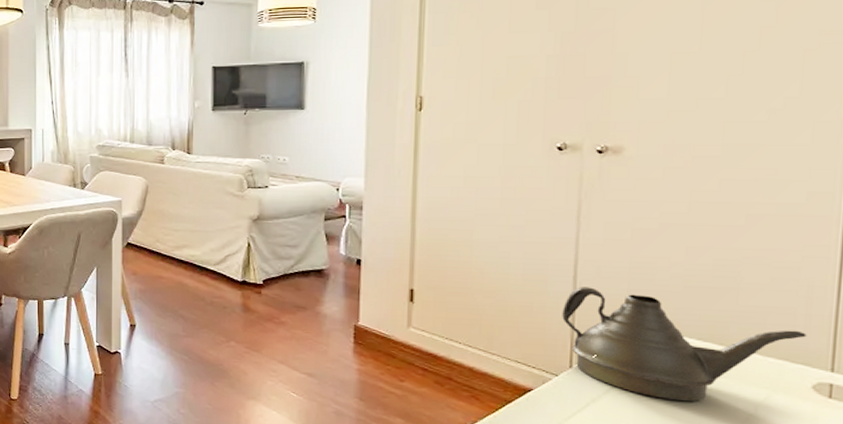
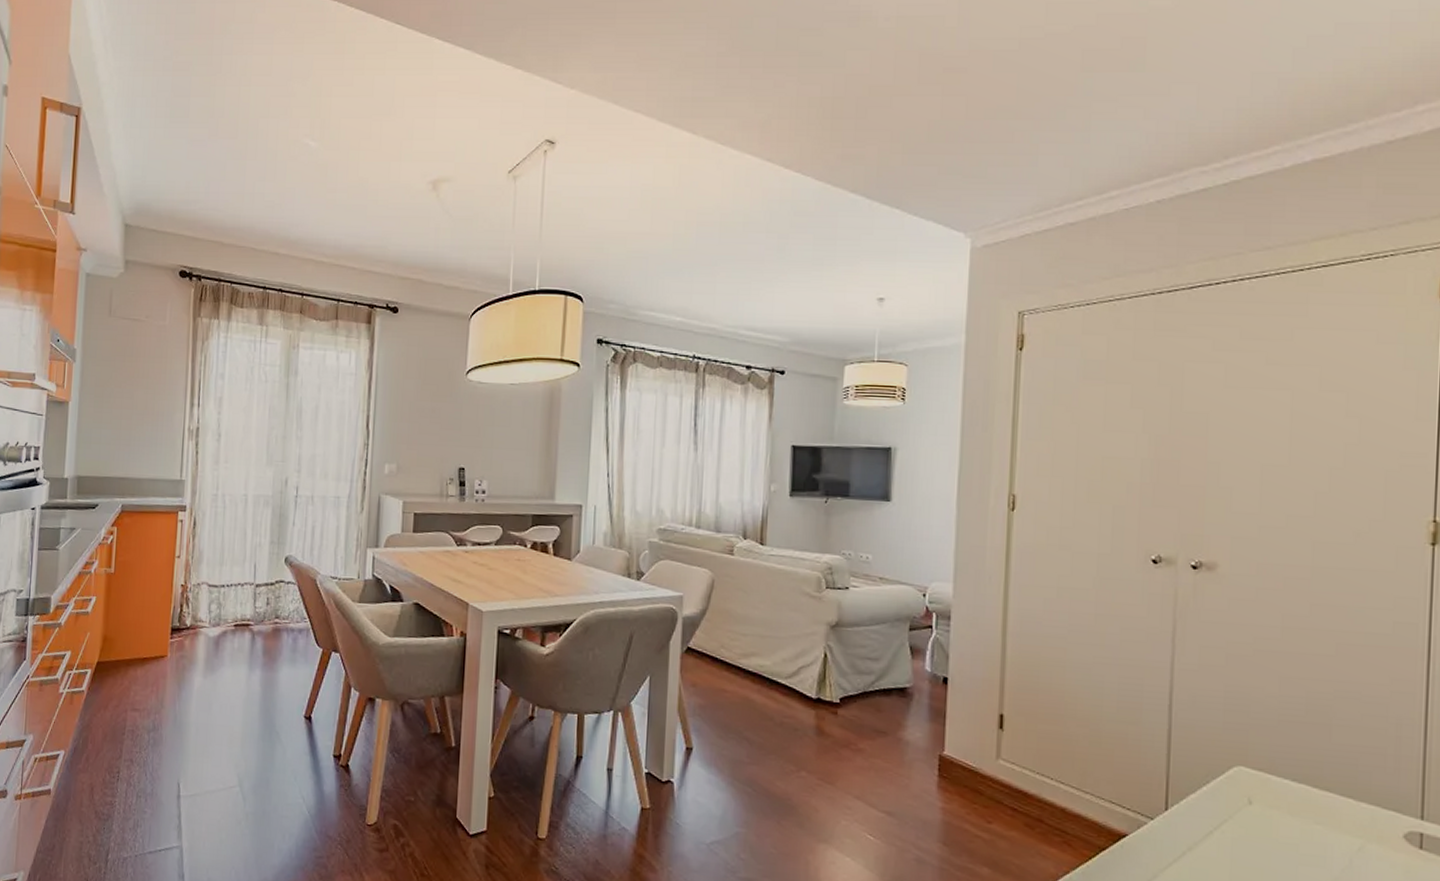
teapot: present [562,287,807,402] -> none [1157,717,1397,852]

